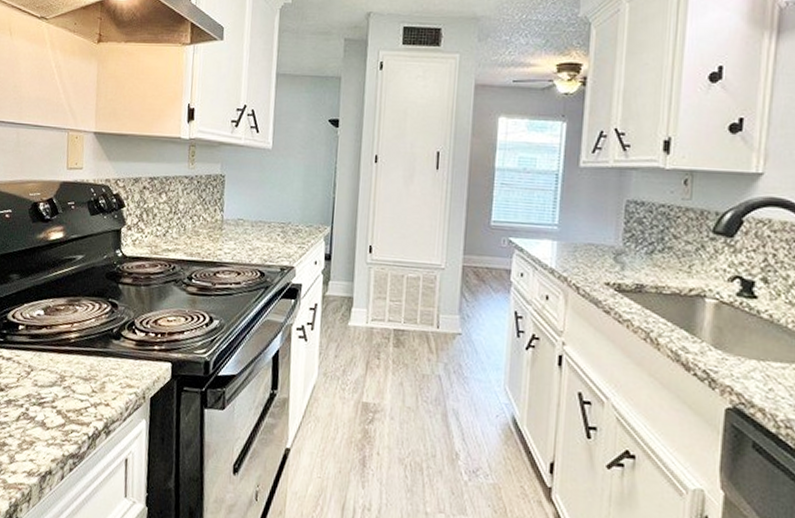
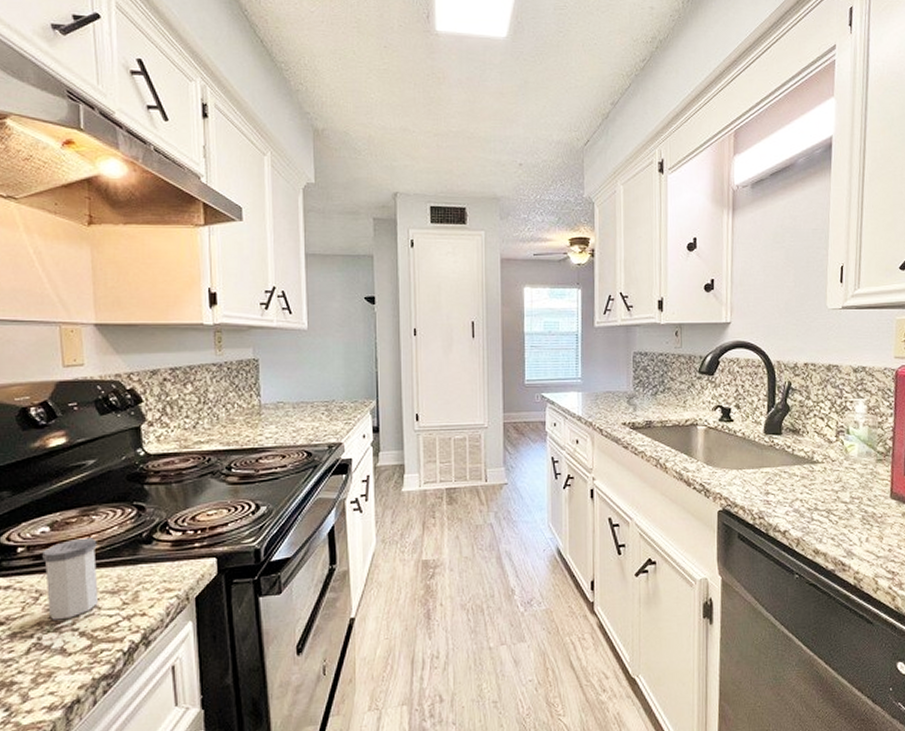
salt shaker: none [36,324,78,396] -> present [42,537,98,620]

